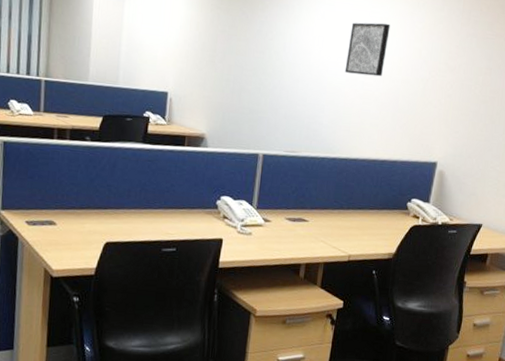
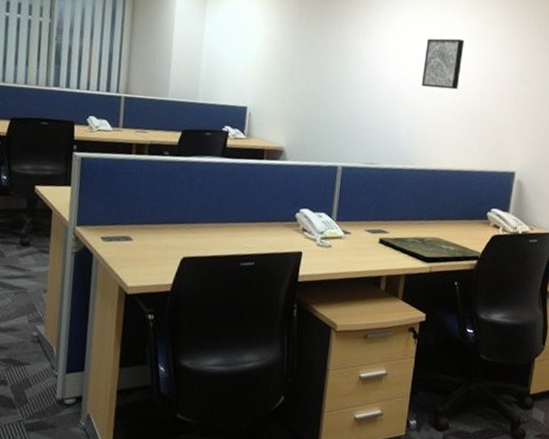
aerial map: none [298,225,404,251] -> present [378,236,486,262]

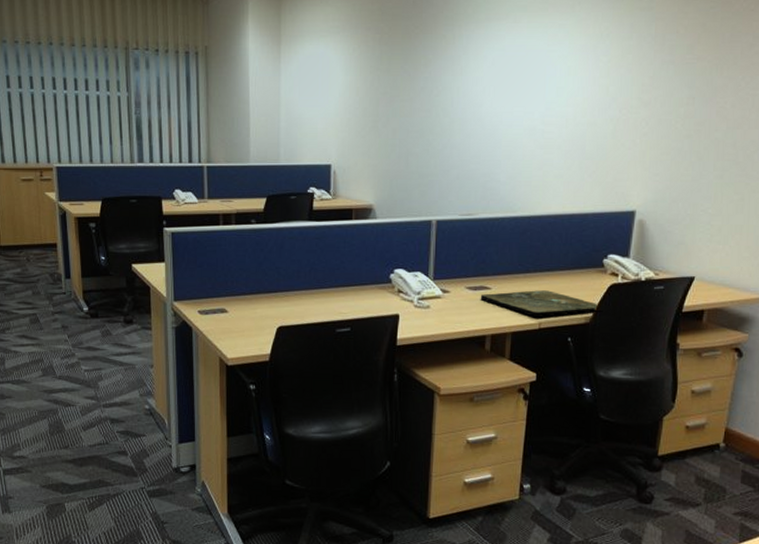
wall art: present [421,38,465,90] -> none [521,62,570,122]

